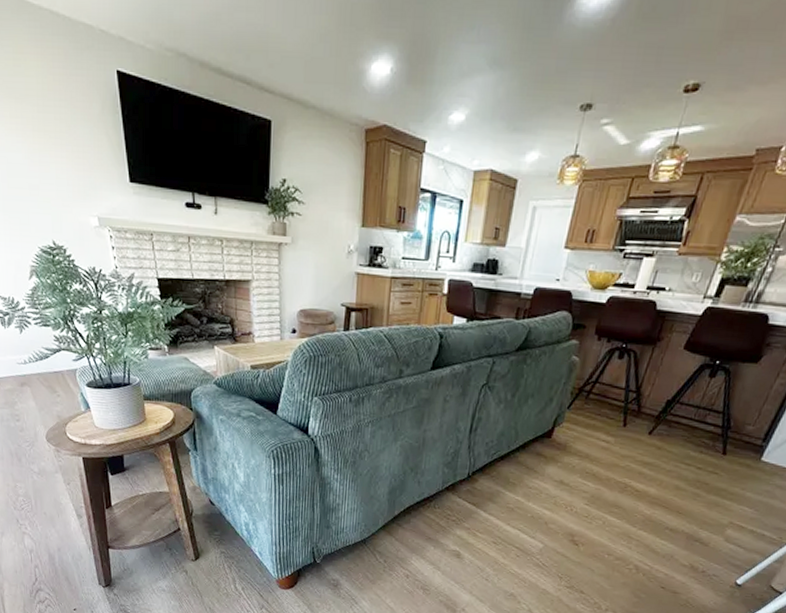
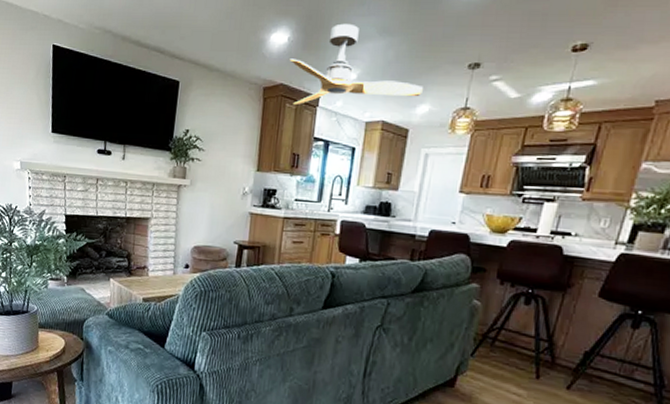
ceiling fan: none [393,52,533,150] -> present [289,23,423,104]

